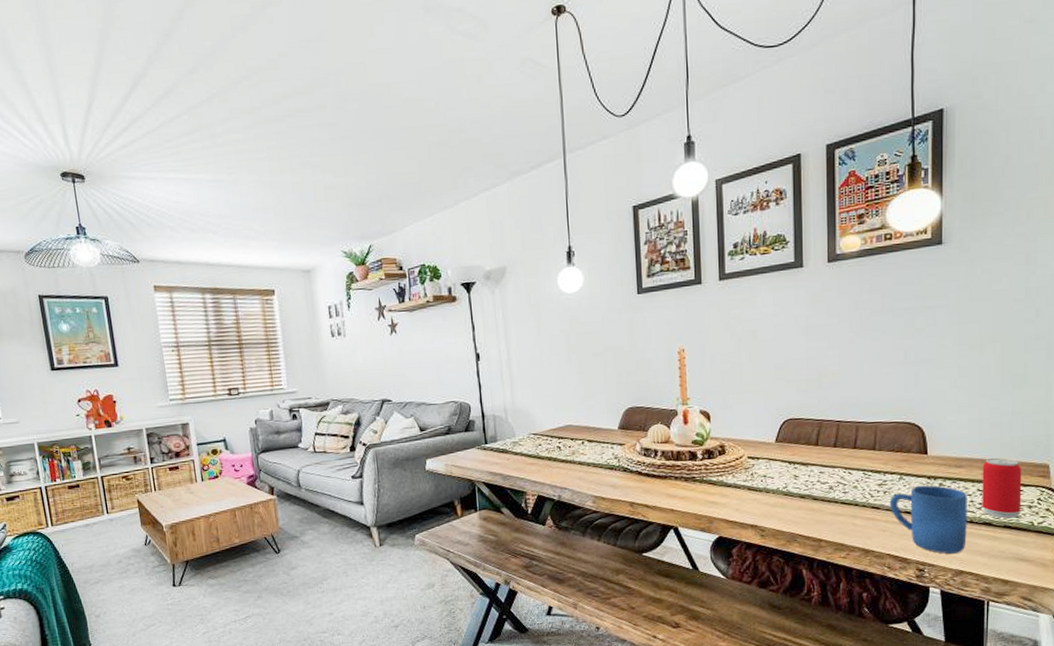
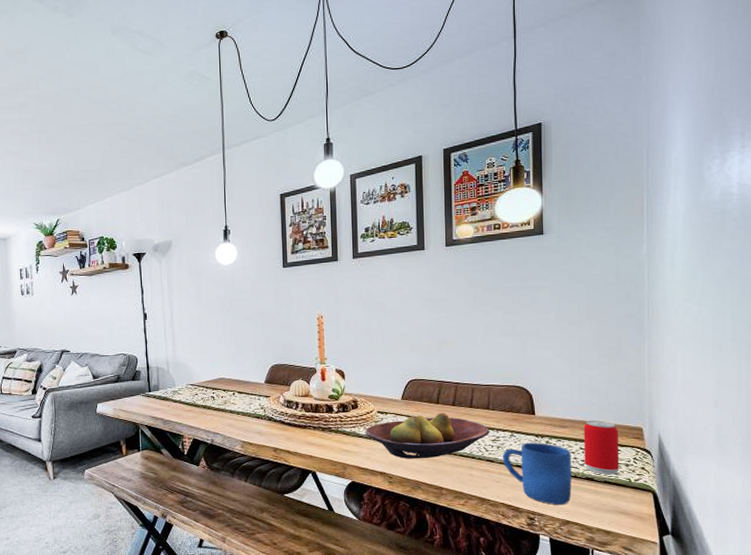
fruit bowl: none [734,455,876,510] -> present [365,412,490,459]

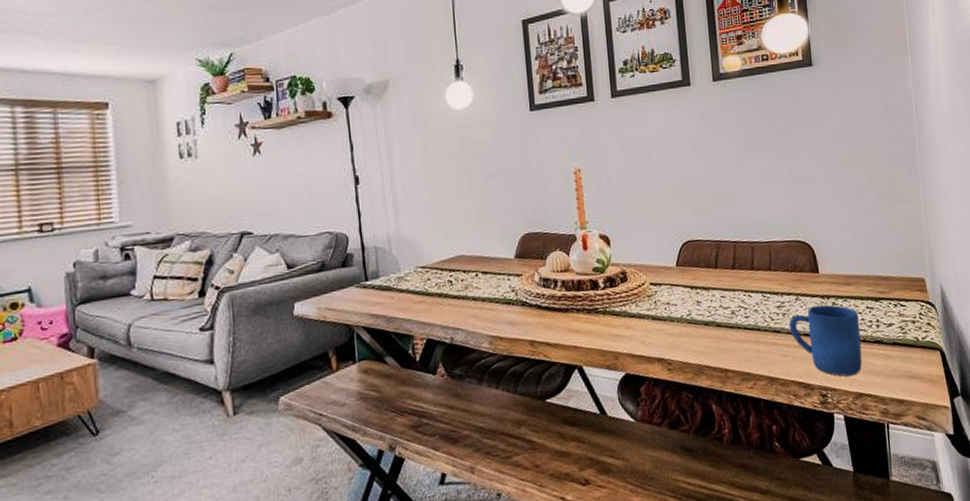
fruit bowl: present [365,412,490,459] -> none [637,278,774,339]
beverage can: present [583,420,620,475] -> none [868,273,907,335]

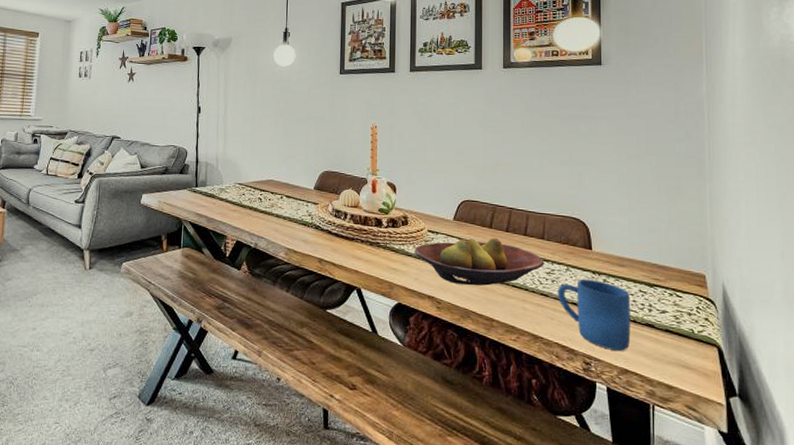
fruit bowl: none [637,278,774,339] -> present [414,238,544,286]

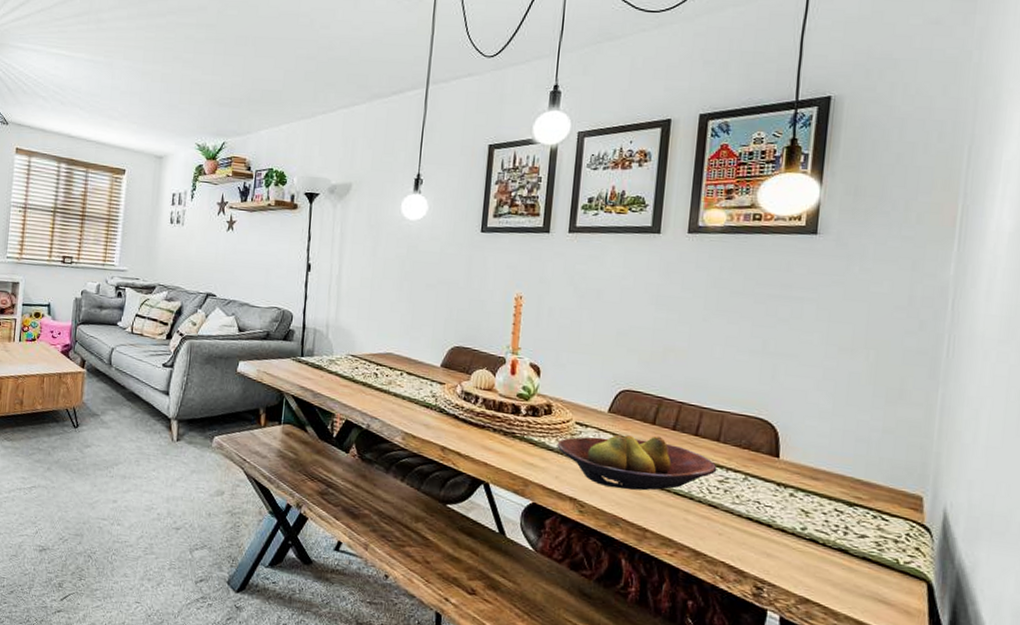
mug: present [557,279,631,352] -> none [729,491,822,578]

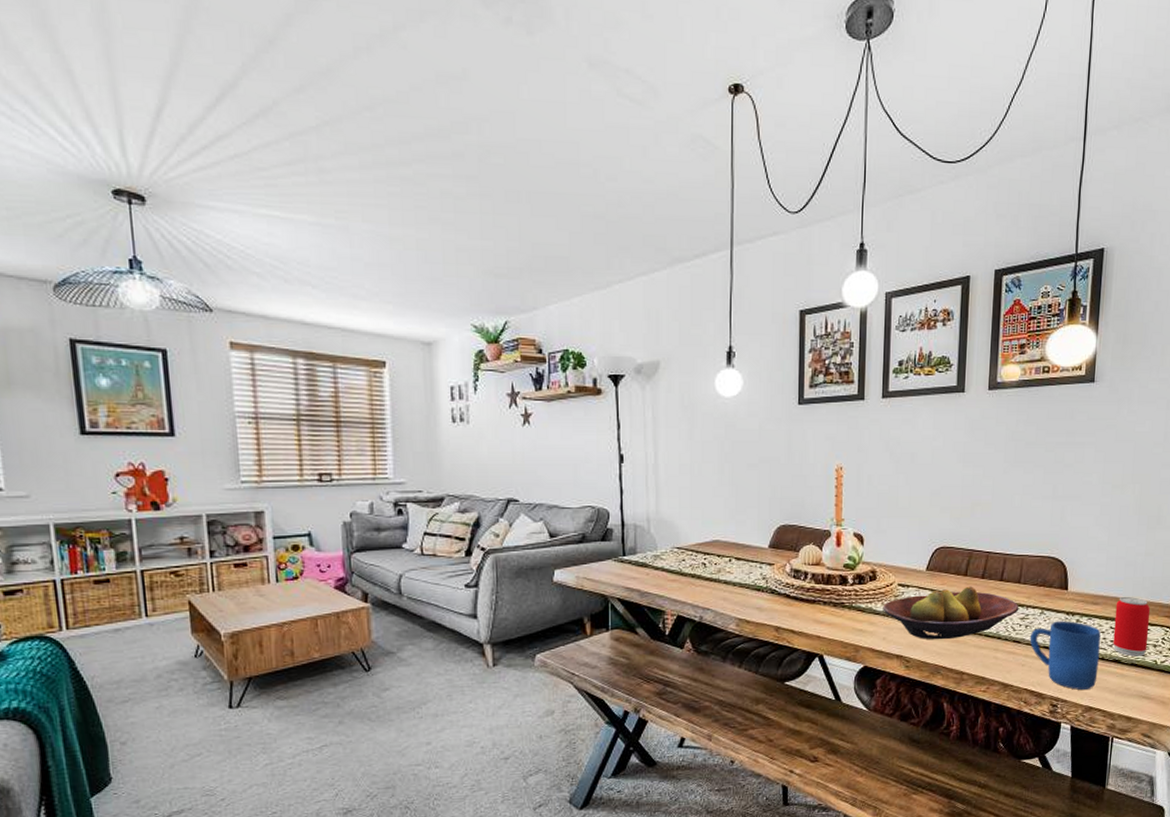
mug: none [729,491,822,578] -> present [1029,620,1101,691]
beverage can: none [838,475,890,551] -> present [1113,596,1151,657]

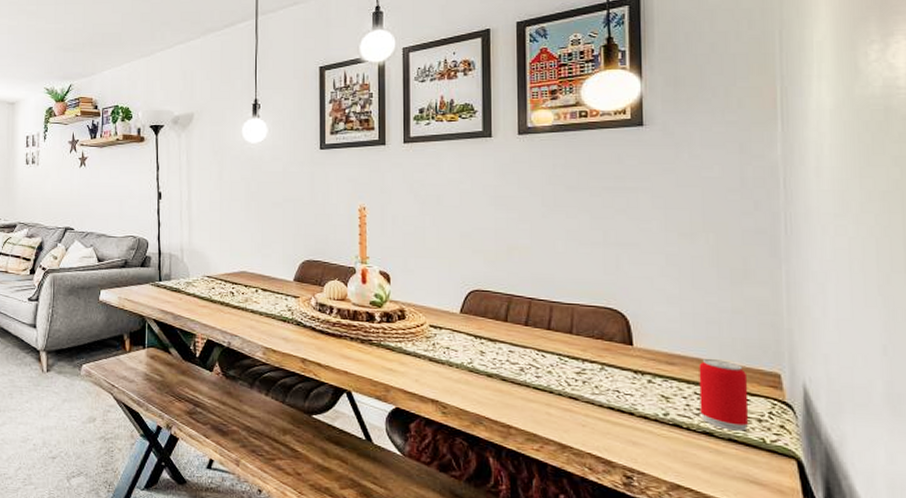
fruit bowl: present [883,586,1019,640] -> none [414,333,573,388]
mug: present [1029,620,1101,691] -> none [589,379,683,464]

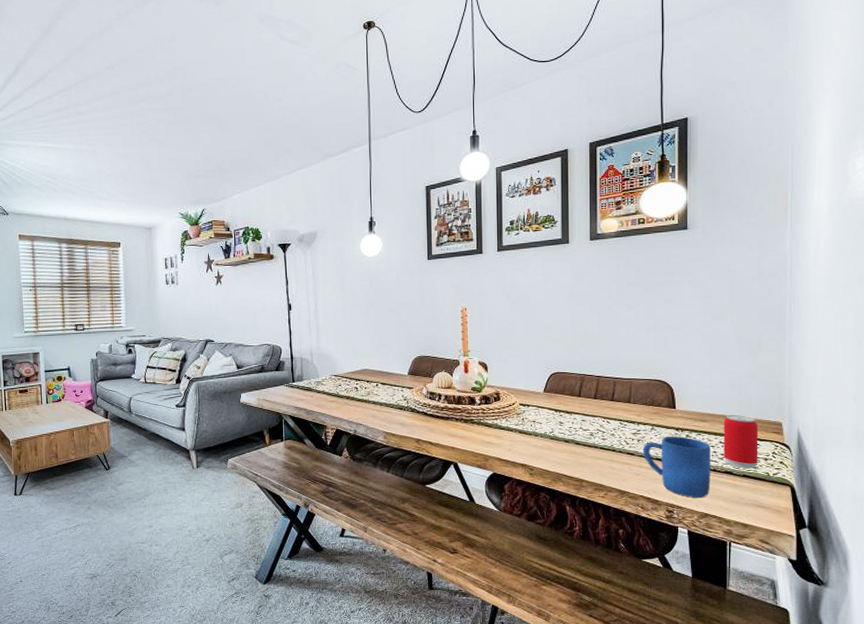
mug: none [589,379,683,464] -> present [642,436,711,499]

